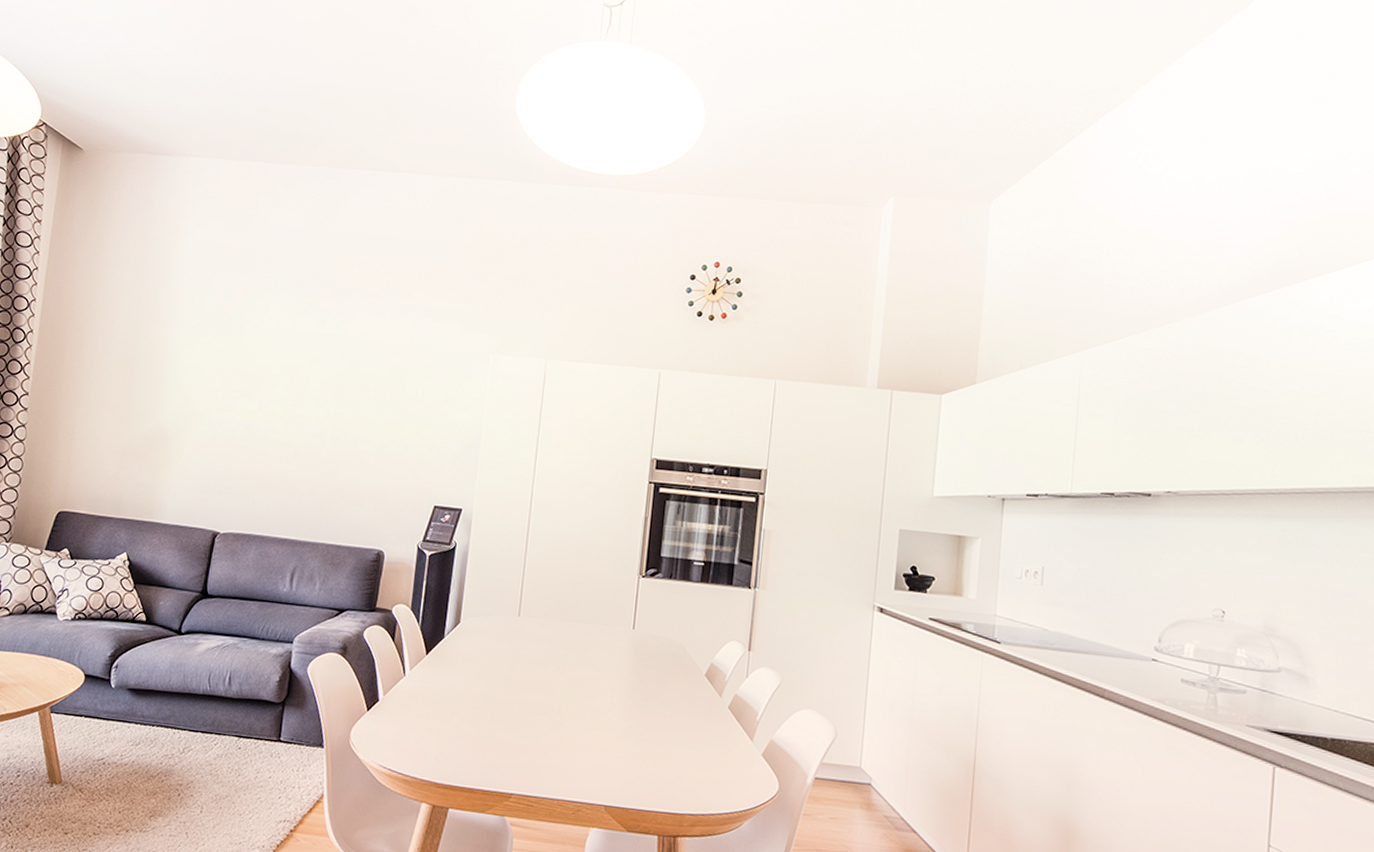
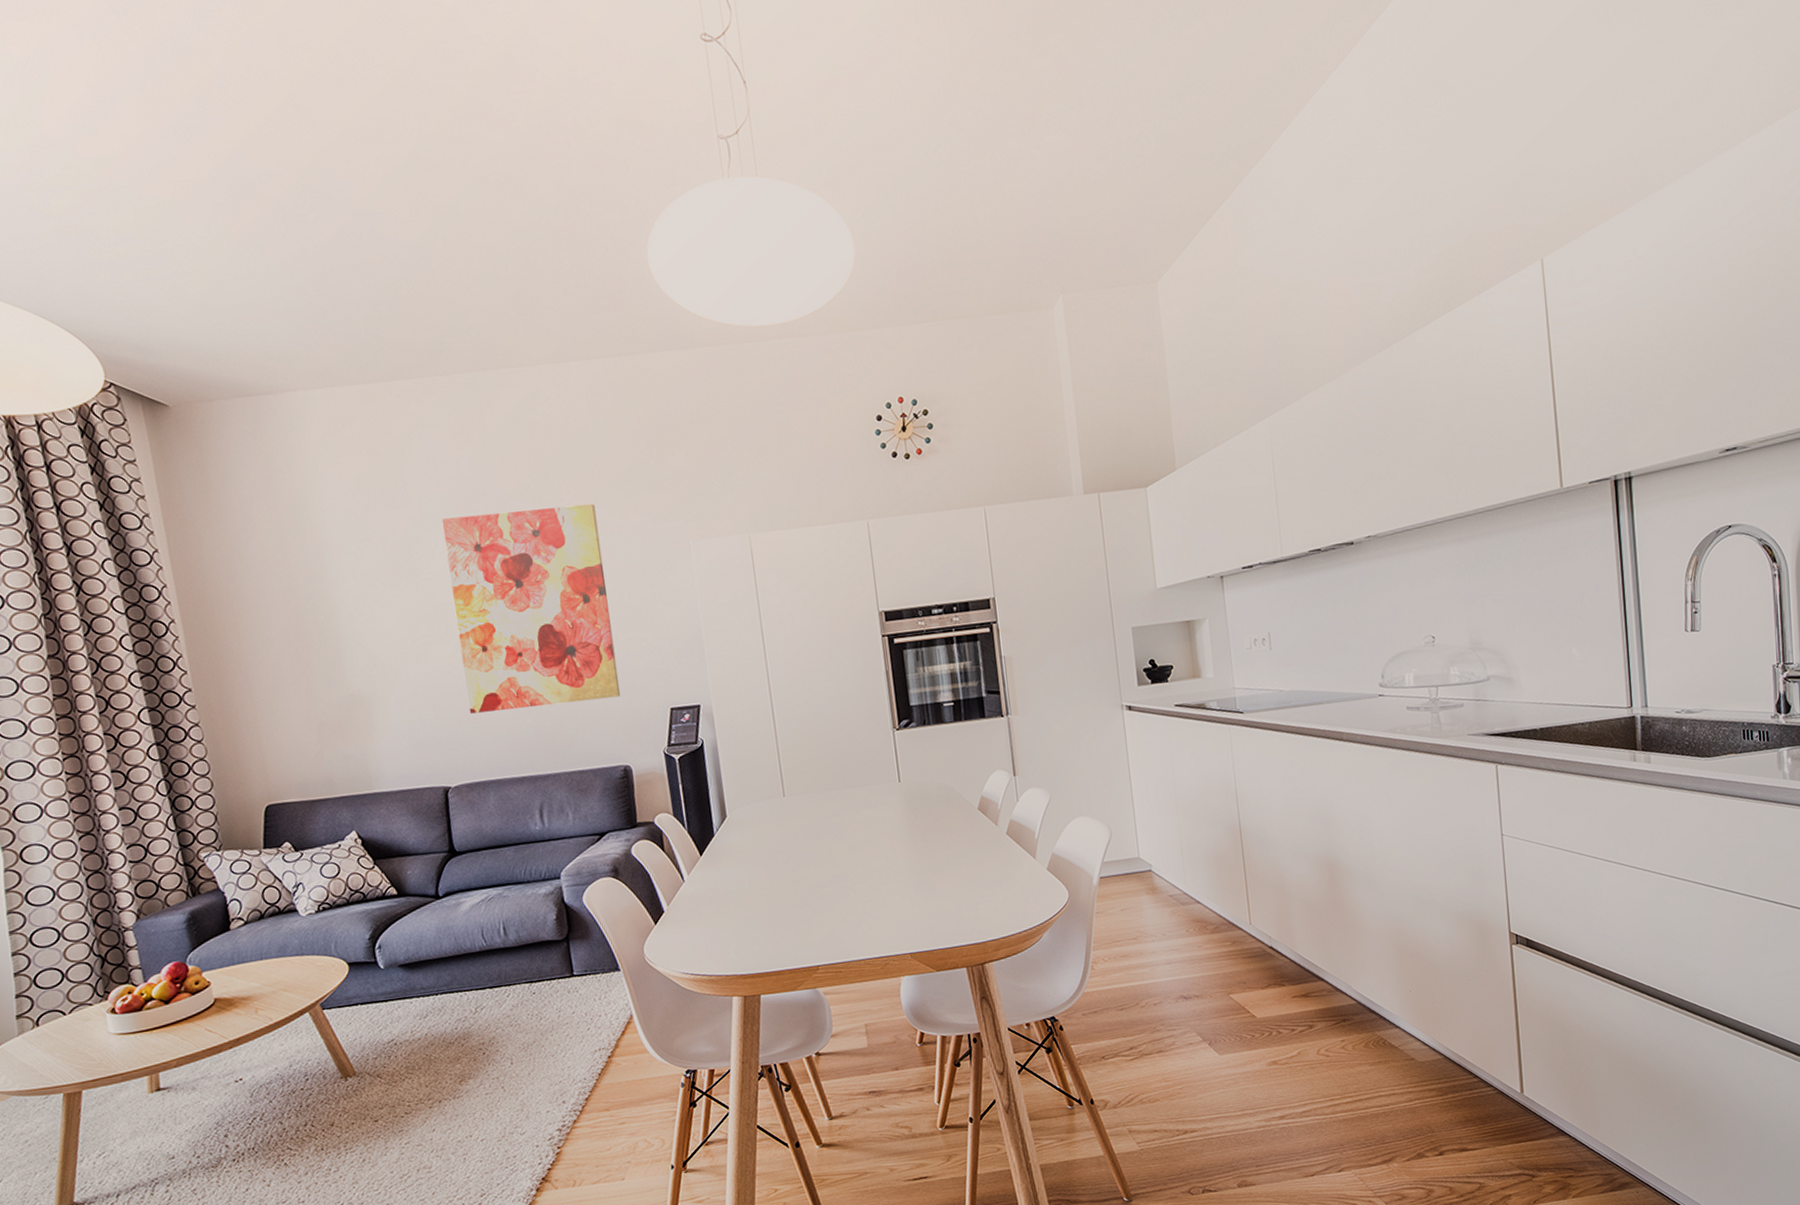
wall art: none [254,290,414,484] -> present [441,503,621,714]

